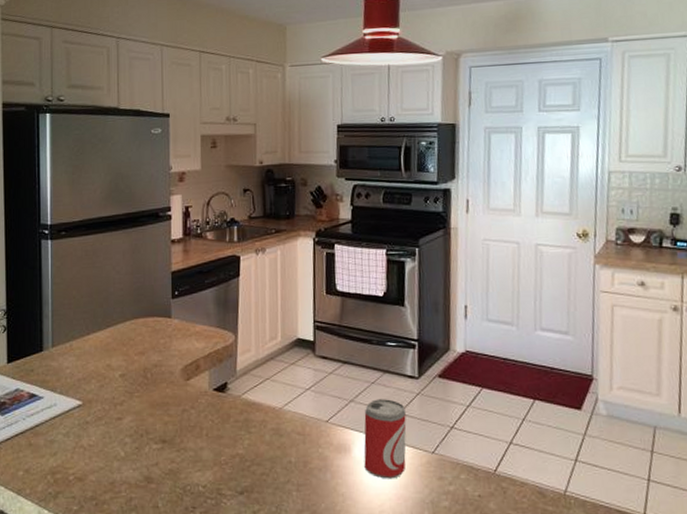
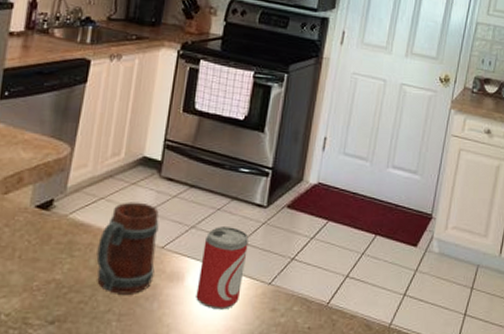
mug: none [270,380,323,466] -> present [96,202,159,294]

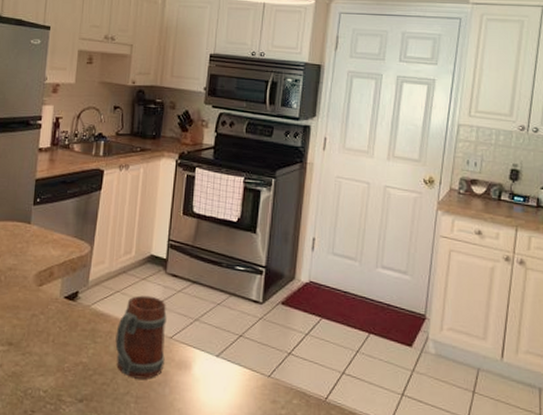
beer can: present [196,227,249,310] -> none [202,320,247,399]

